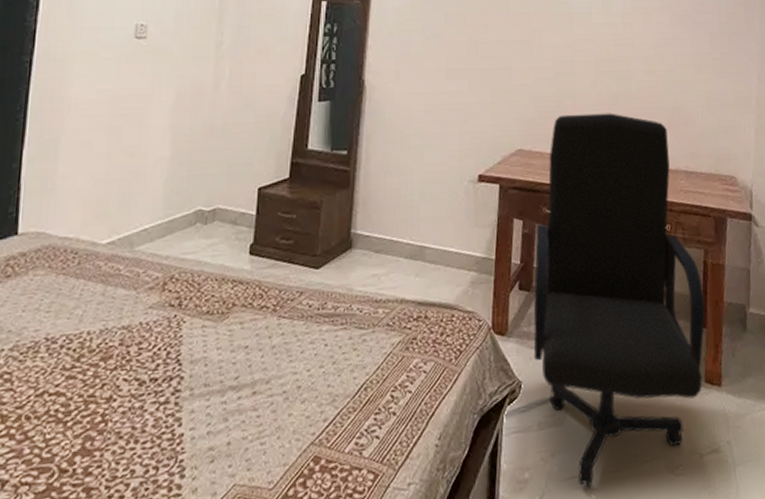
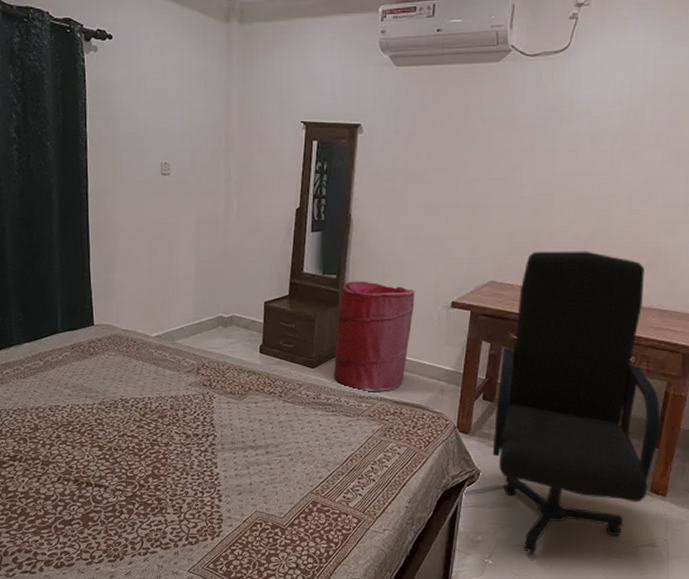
laundry hamper: none [344,156,438,293] -> present [334,281,415,391]

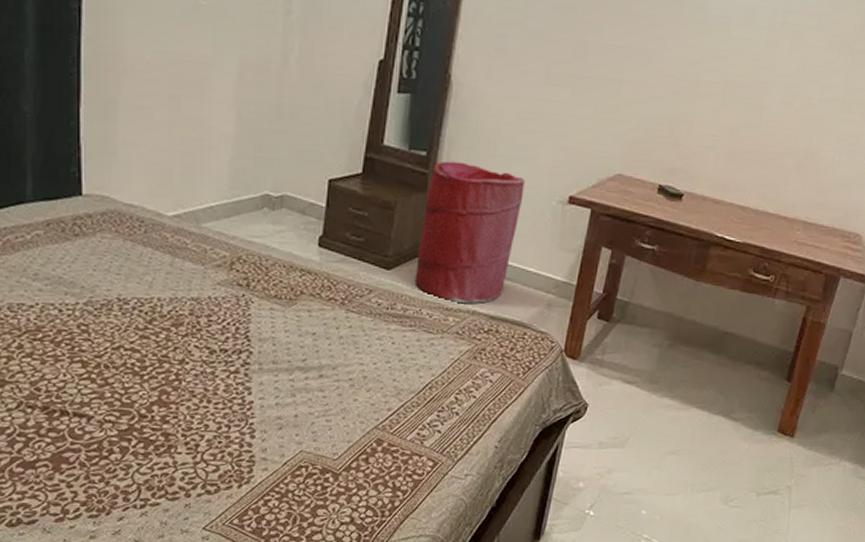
chair: present [492,251,661,555] -> none [603,142,797,504]

